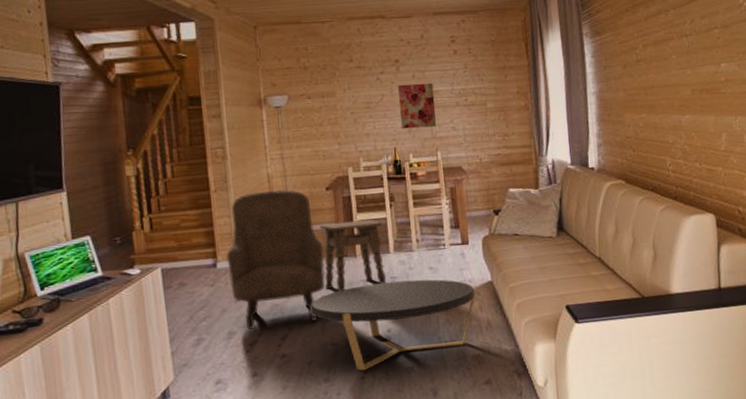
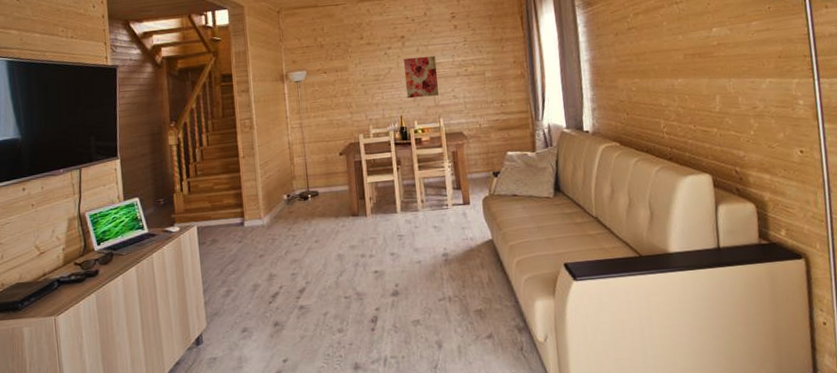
armchair: present [225,190,326,330] -> none [252,155,339,283]
coffee table: present [312,279,476,371] -> none [327,237,477,323]
side table: present [320,219,386,292] -> none [334,181,394,249]

